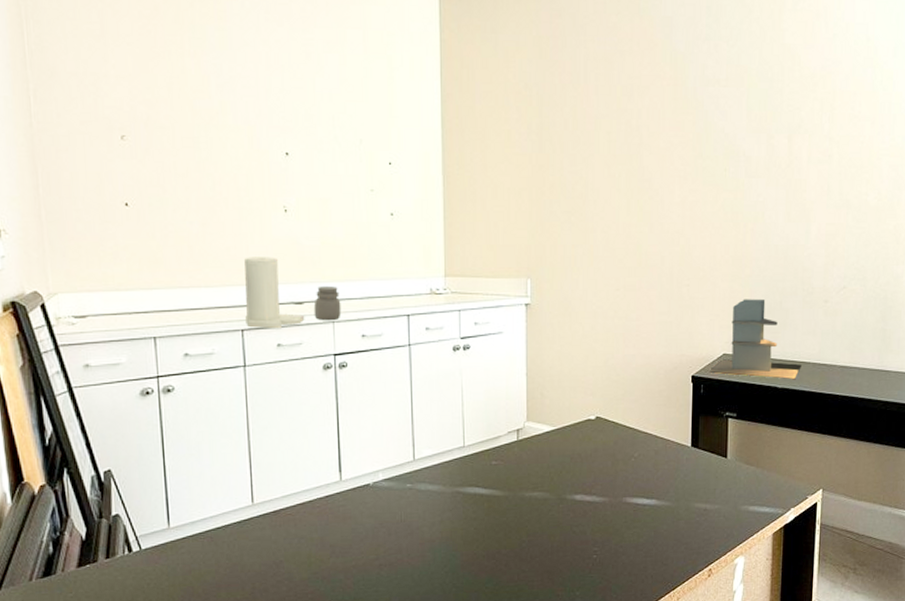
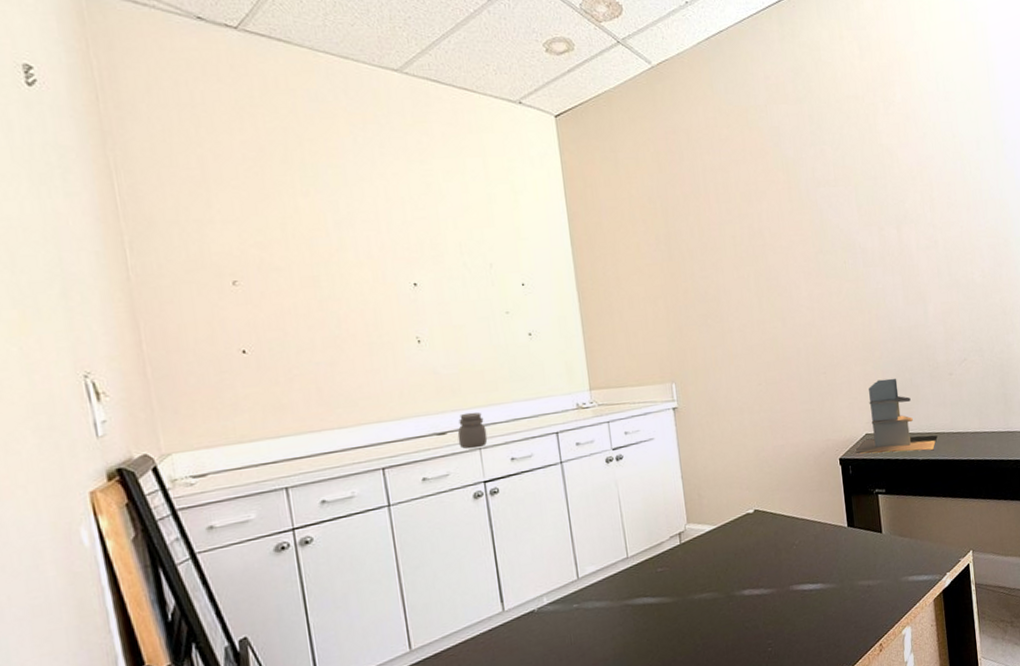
paper towel: present [244,257,305,329] -> none [379,389,450,466]

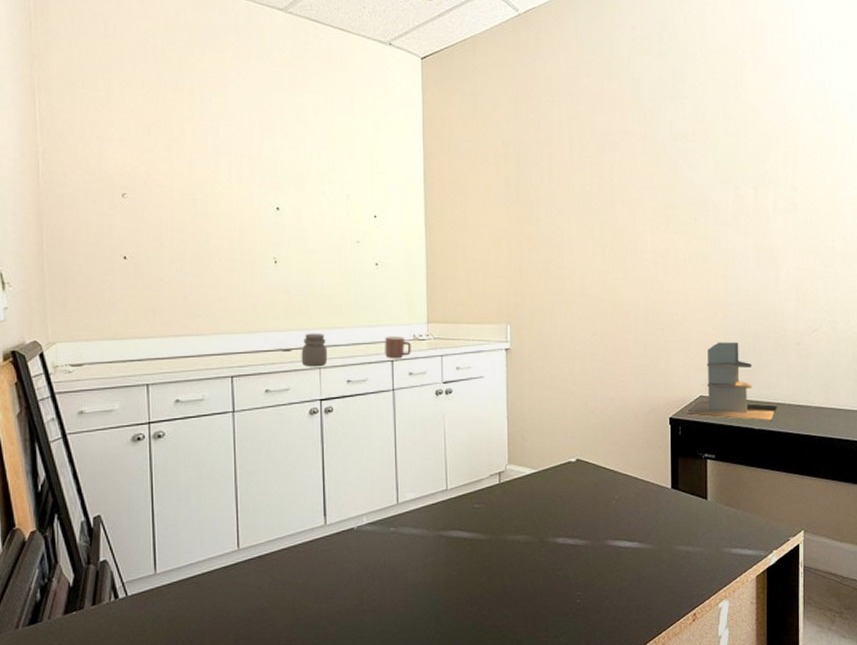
mug: none [546,406,576,432] -> present [385,336,411,359]

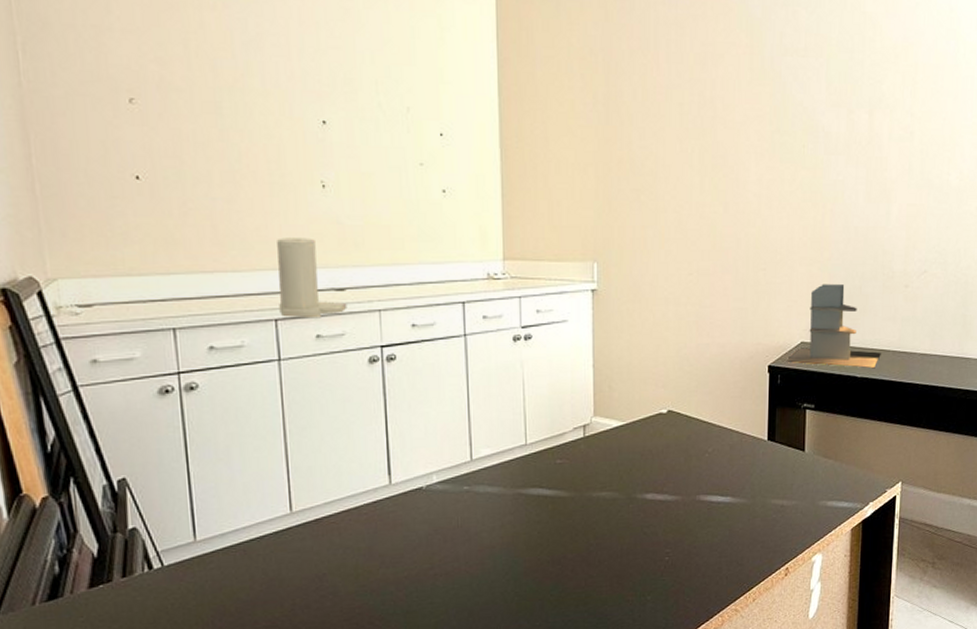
paper towel: none [235,306,293,376] -> present [277,238,347,319]
jar: present [301,333,328,368] -> none [357,270,389,310]
mug: present [385,336,411,359] -> none [454,274,485,300]

